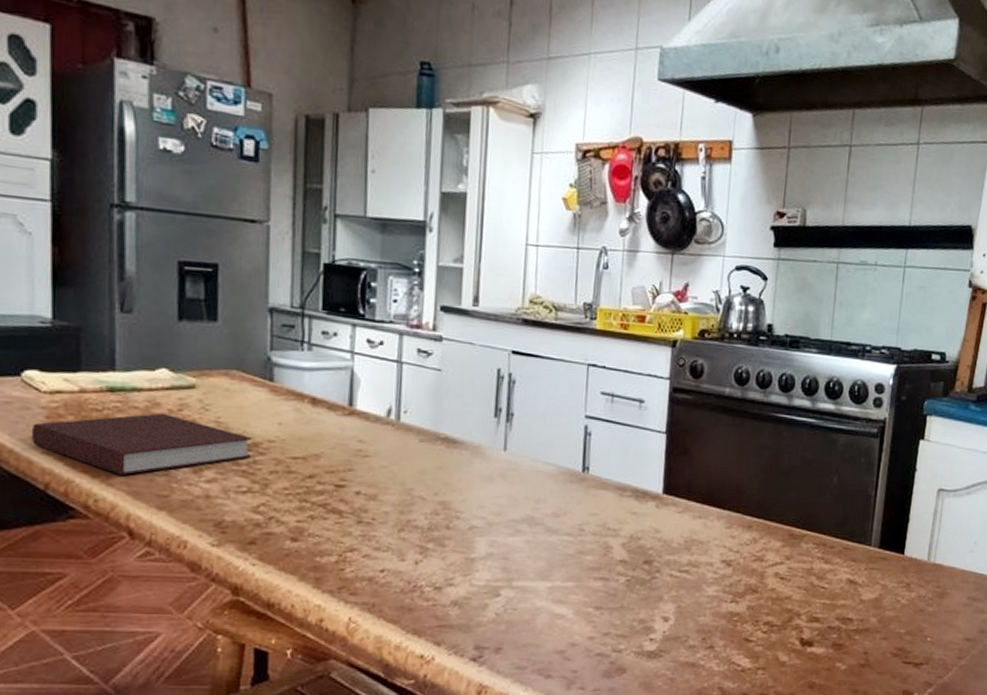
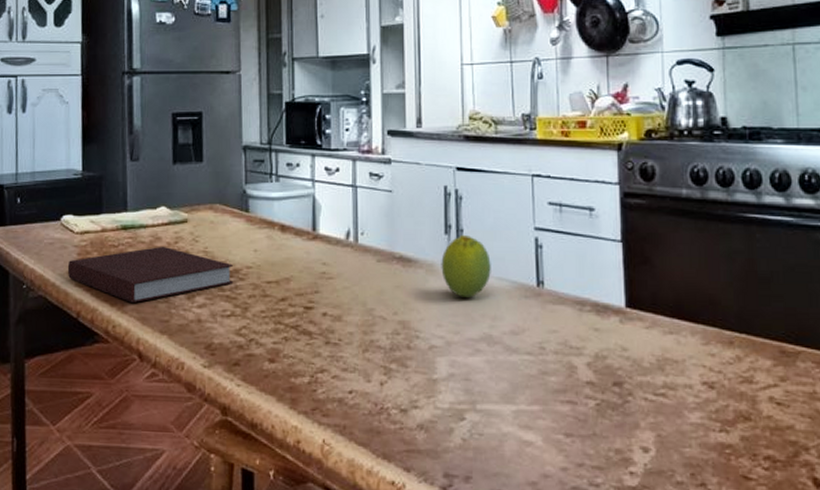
fruit: none [487,418,539,481] -> present [441,234,491,298]

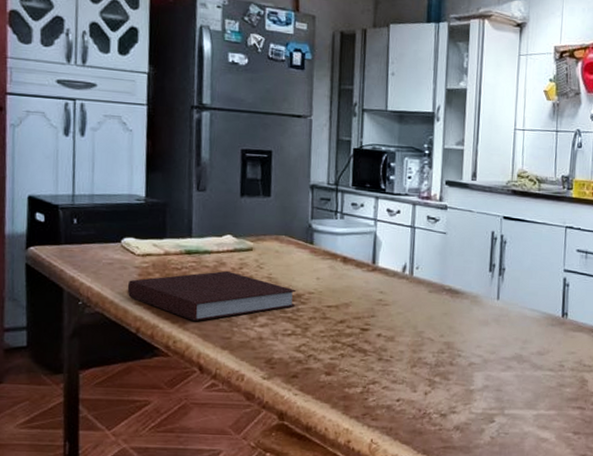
fruit: present [441,234,491,298] -> none [484,272,526,324]

